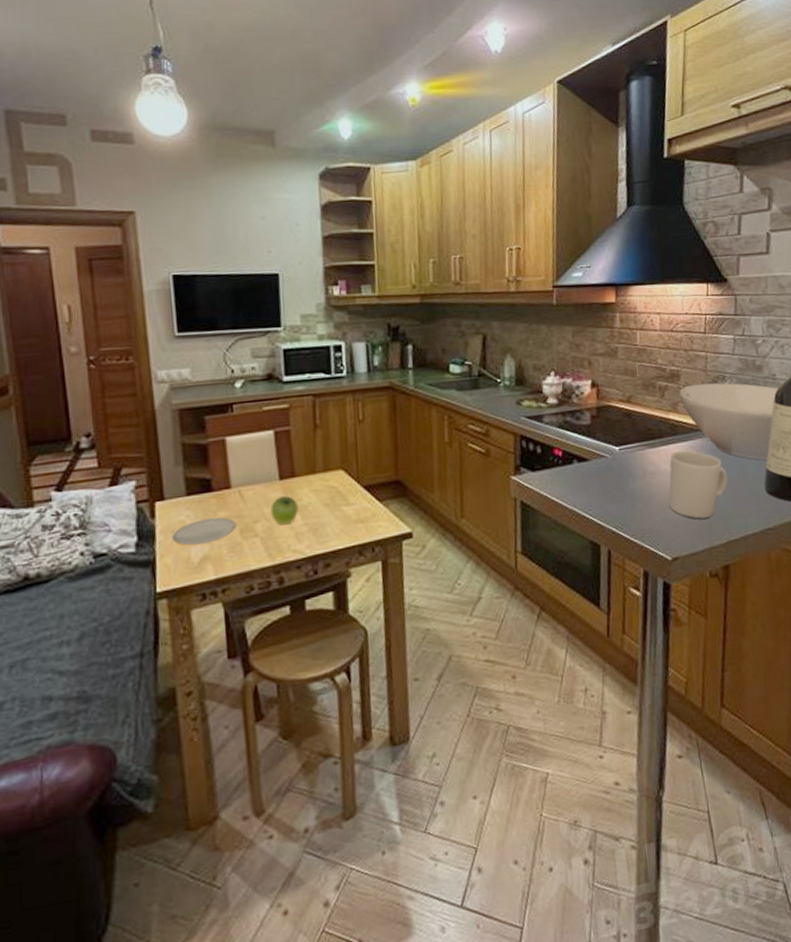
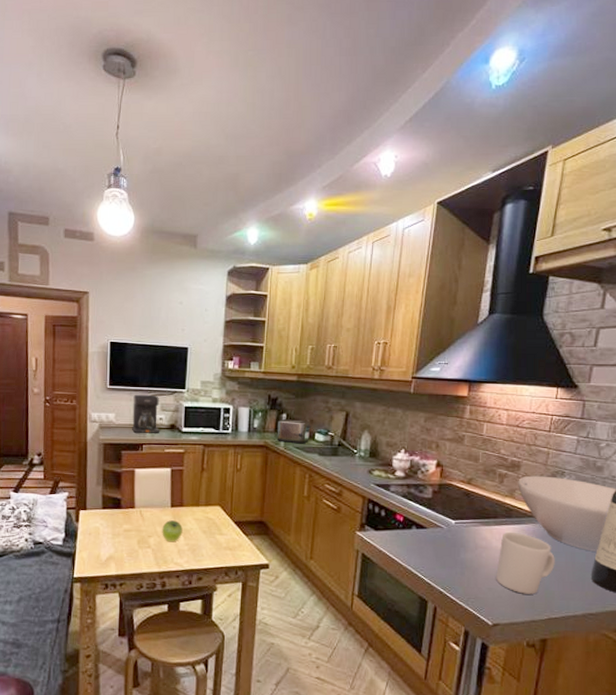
plate: present [172,517,237,547] -> none [89,528,135,548]
coffee maker: none [212,339,253,392] -> present [132,394,159,434]
toaster: none [403,350,443,380] -> present [277,419,311,444]

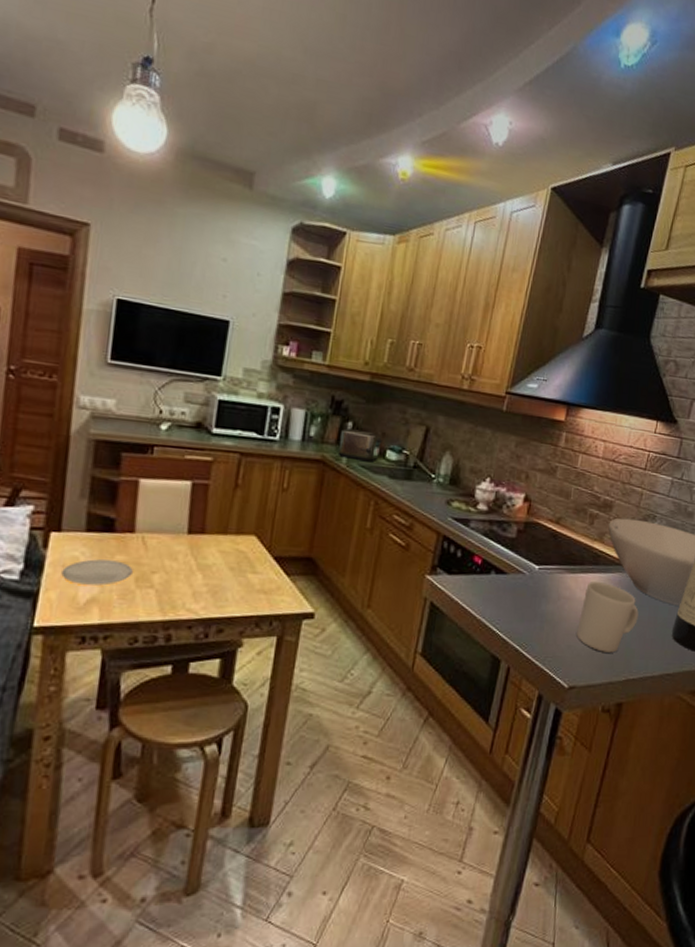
plate: none [89,528,135,548] -> present [61,559,133,587]
coffee maker: present [132,394,159,434] -> none [140,376,183,434]
fruit: present [162,520,183,542] -> none [171,551,202,582]

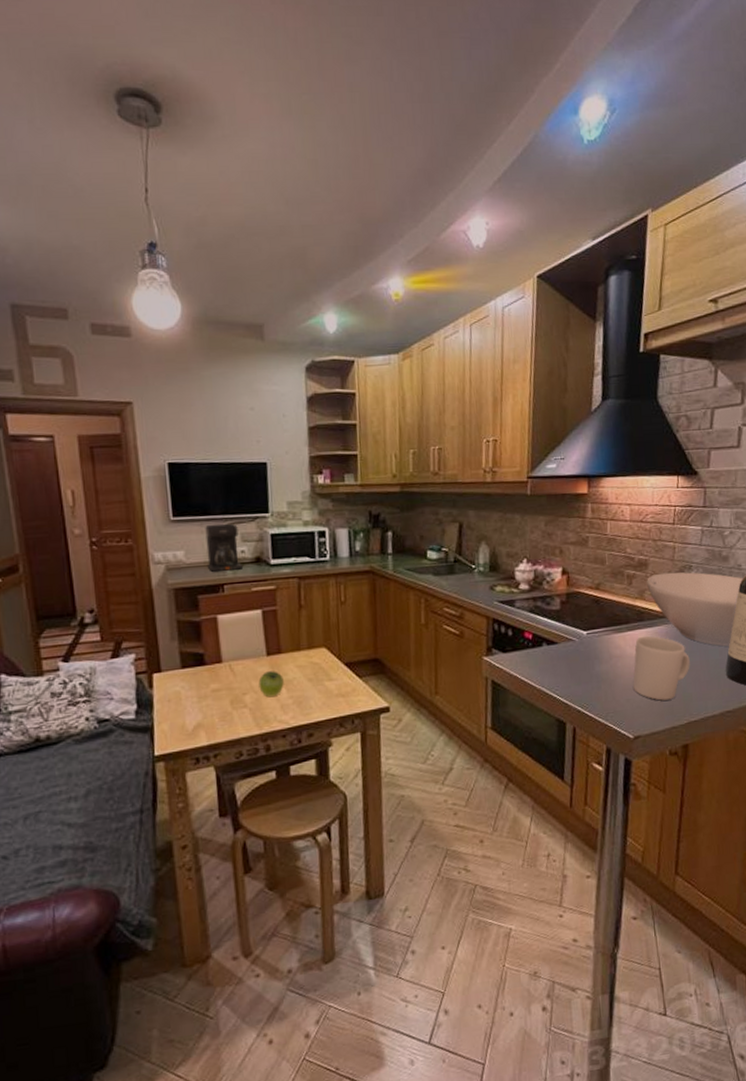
plate: present [61,559,133,587] -> none [168,689,227,715]
coffee maker: none [140,376,183,434] -> present [205,524,243,573]
fruit: none [171,551,202,582] -> present [258,671,284,698]
toaster: present [338,428,382,462] -> none [383,537,421,565]

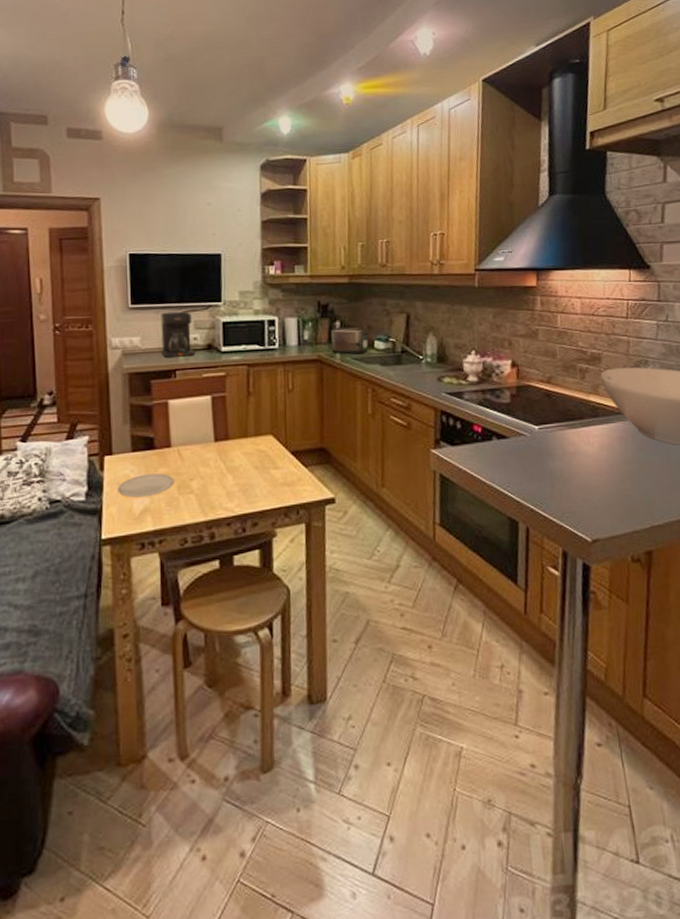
plate: none [168,689,227,715] -> present [118,473,174,499]
fruit: present [258,671,284,698] -> none [205,457,230,484]
toaster: none [383,537,421,565] -> present [331,327,369,355]
mug: present [633,636,690,701] -> none [589,433,651,502]

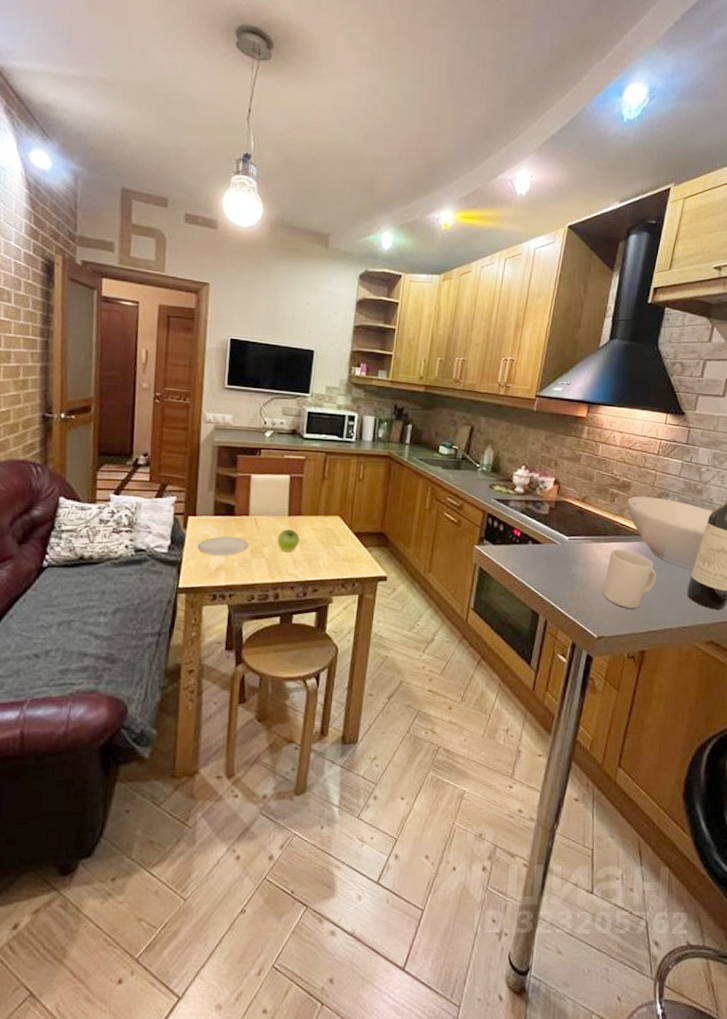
coffee maker: present [161,312,194,359] -> none [250,396,281,439]
fruit: none [205,457,230,484] -> present [277,529,300,553]
toaster: present [331,327,369,355] -> none [401,430,436,456]
mug: none [589,433,651,502] -> present [603,549,657,609]

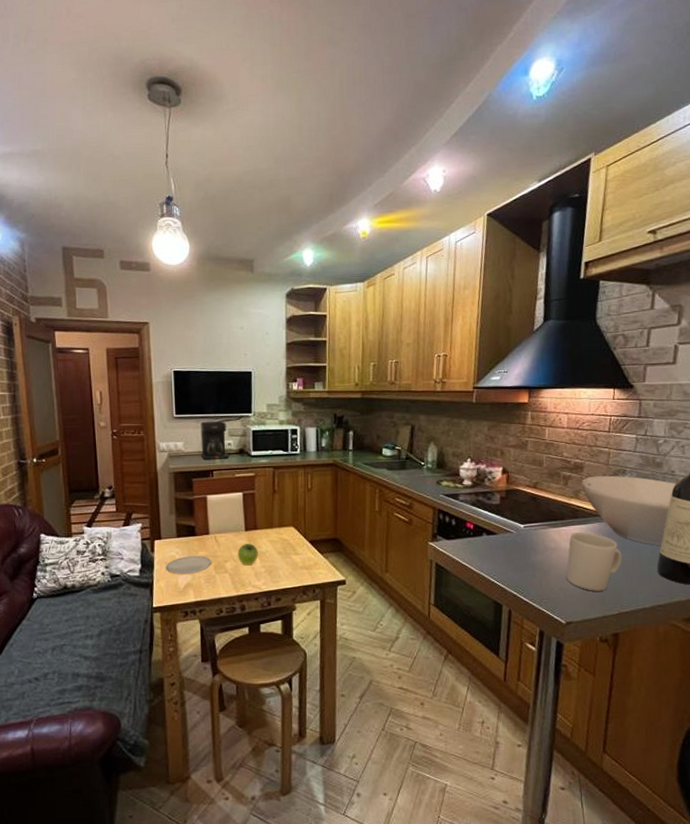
coffee maker: none [250,396,281,439] -> present [200,421,229,461]

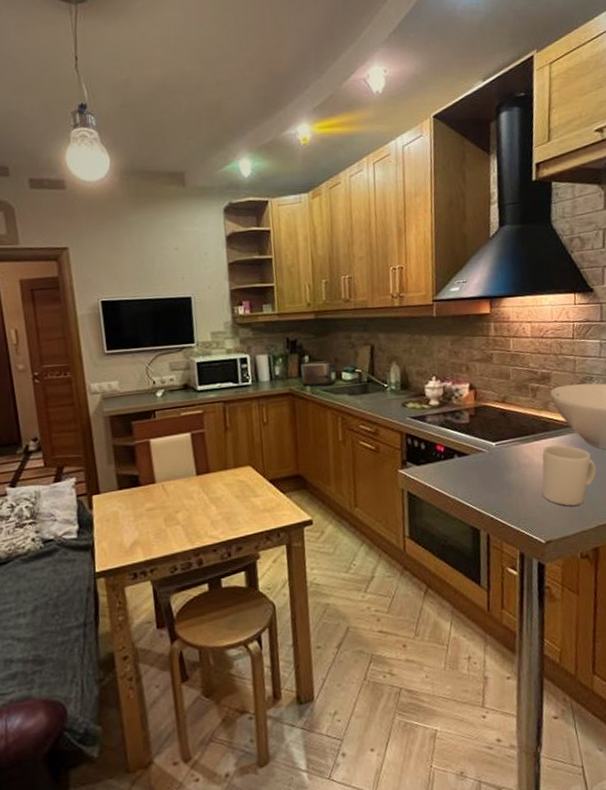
plate: present [165,556,212,576] -> none [107,508,161,533]
coffee maker: present [200,421,229,461] -> none [136,355,172,400]
fruit: present [237,544,258,566] -> none [189,489,213,515]
toaster: none [345,436,378,460] -> present [300,360,336,387]

